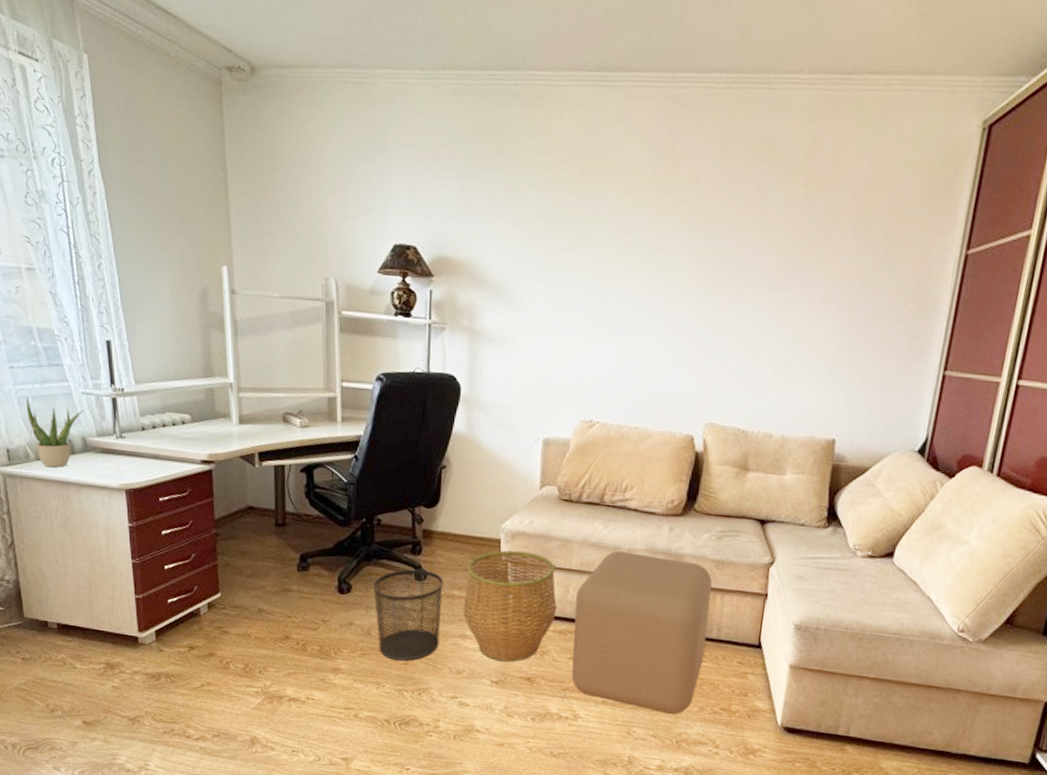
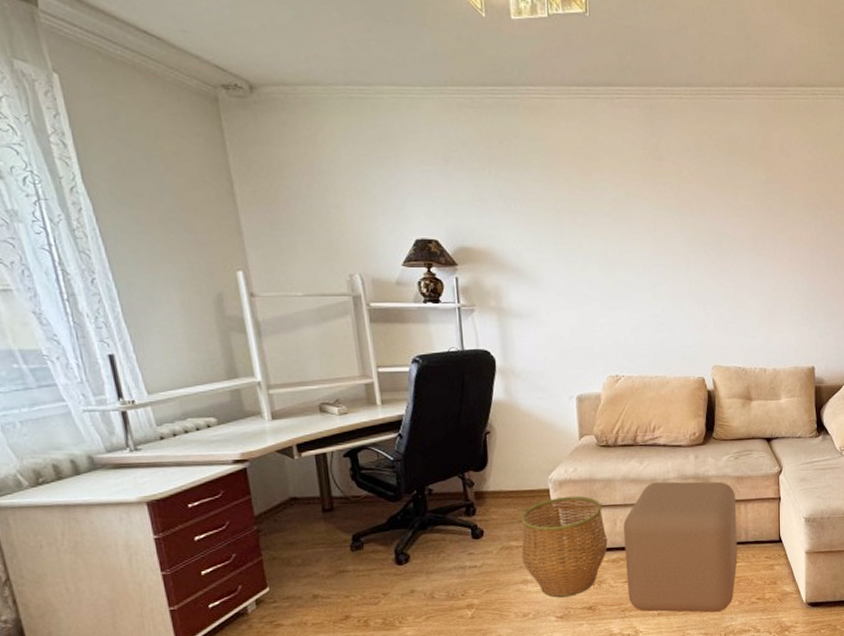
potted plant: present [26,398,84,468] -> none [12,423,88,493]
waste bin: present [373,569,444,662] -> none [431,528,503,617]

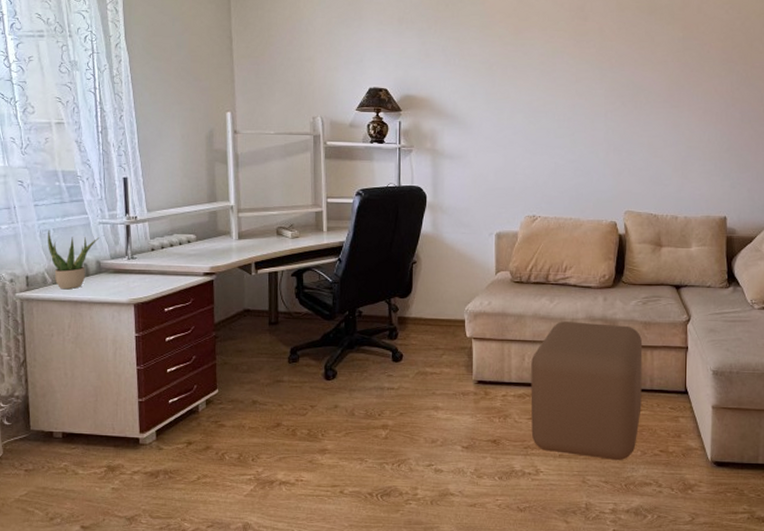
potted plant: none [12,423,88,493] -> present [48,230,100,290]
basket: present [520,496,608,598] -> none [435,328,515,428]

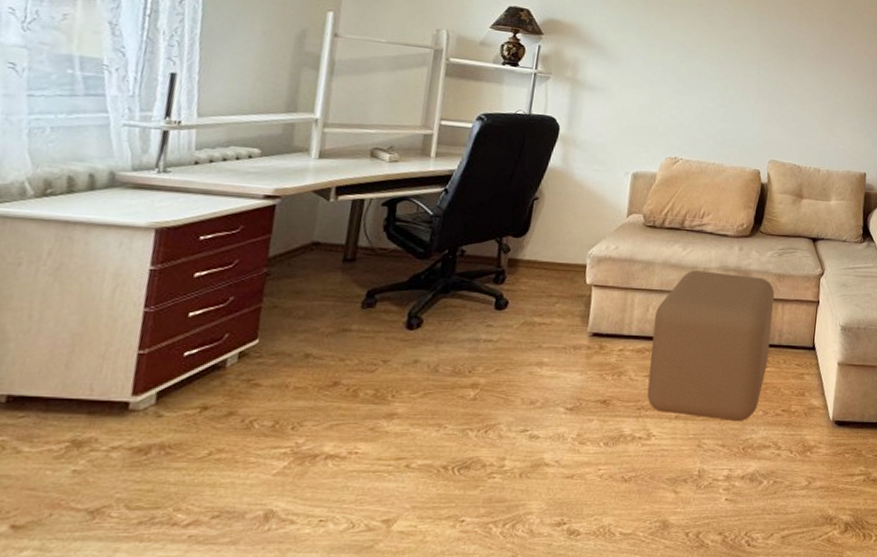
potted plant: present [48,230,100,290] -> none [37,128,121,206]

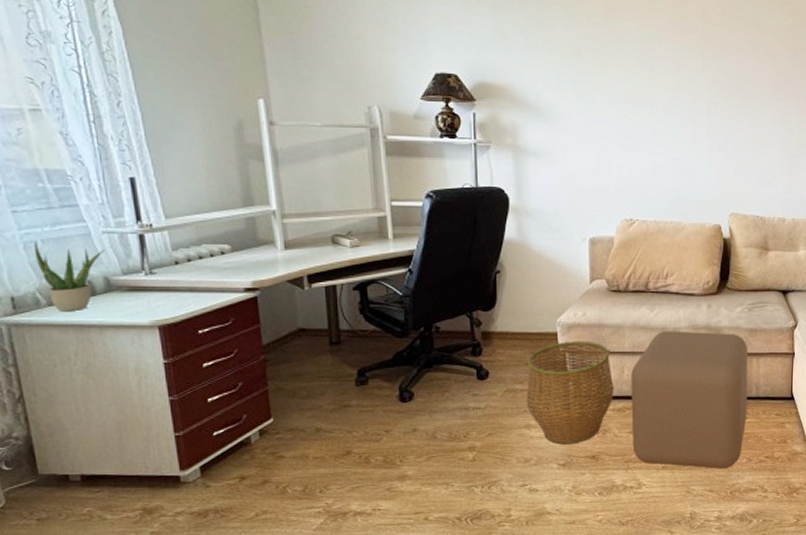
potted plant: none [37,128,121,206] -> present [34,242,106,312]
basket: none [542,274,639,387] -> present [526,341,614,445]

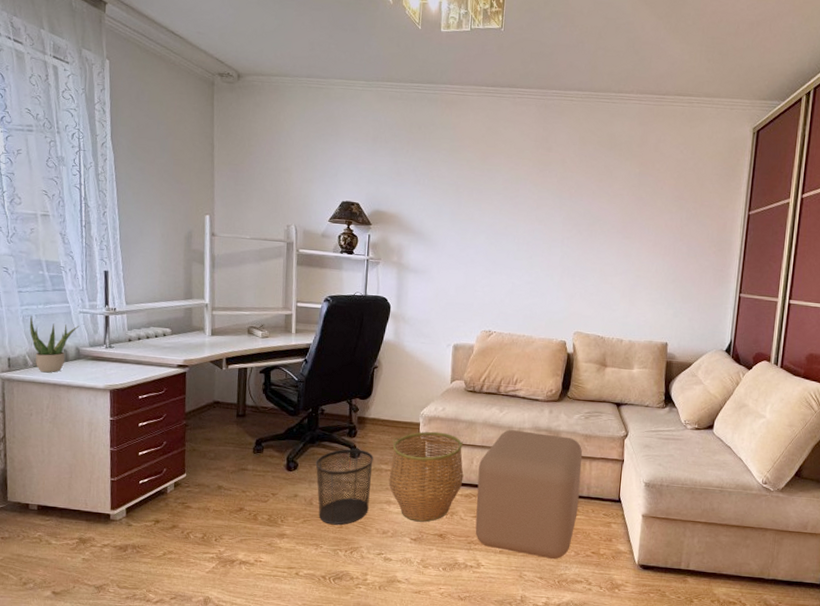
waste bin: none [435,369,506,459] -> present [315,448,374,525]

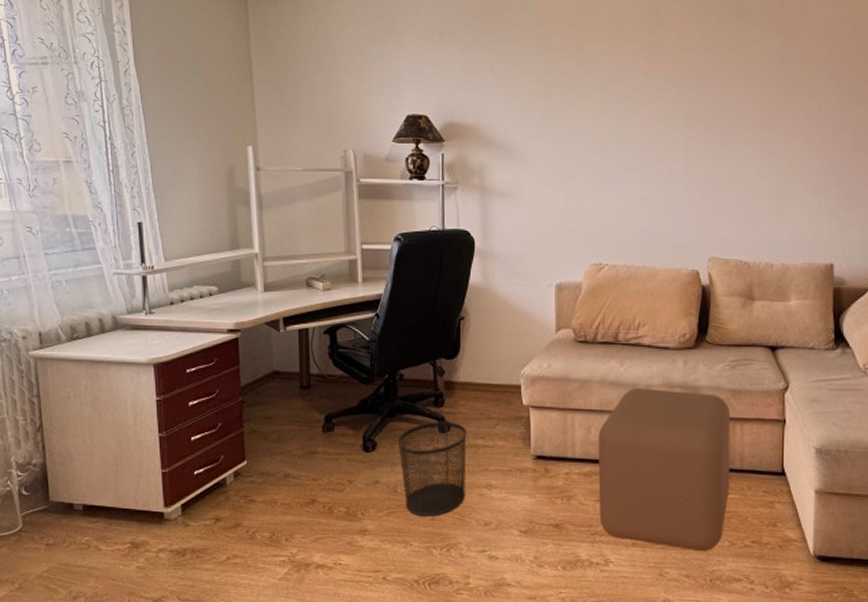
potted plant: present [30,316,80,373] -> none [60,282,115,348]
basket: present [388,431,464,522] -> none [487,395,580,510]

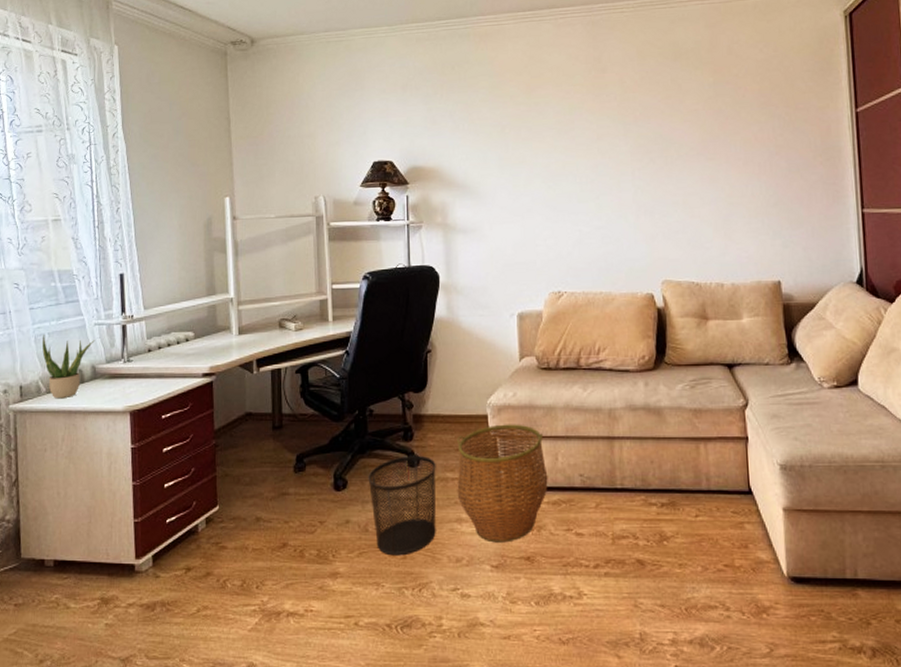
potted plant: none [60,282,115,348] -> present [42,335,95,399]
basket: none [487,395,580,510] -> present [457,424,548,543]
cube: present [598,388,731,551] -> none [565,412,698,578]

